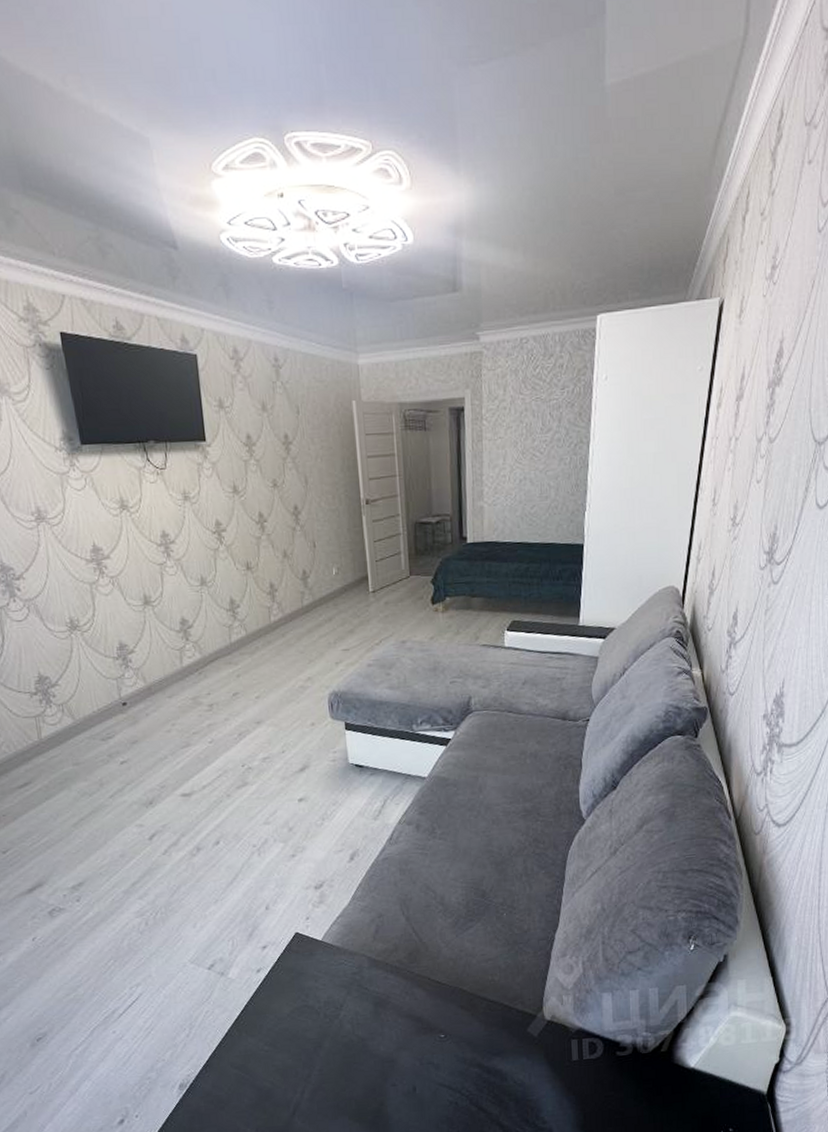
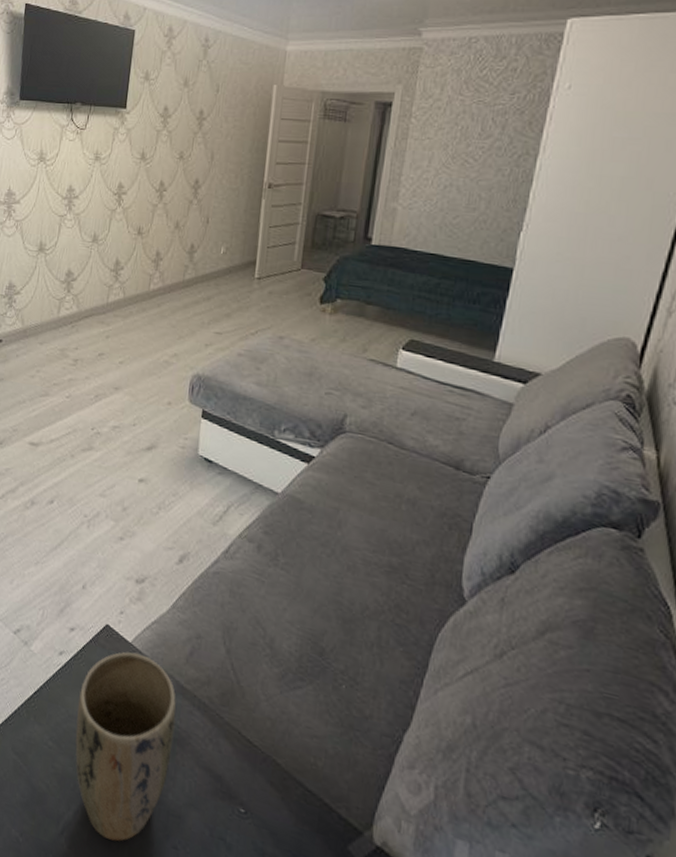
plant pot: none [284,946,376,1102] -> present [75,651,177,841]

